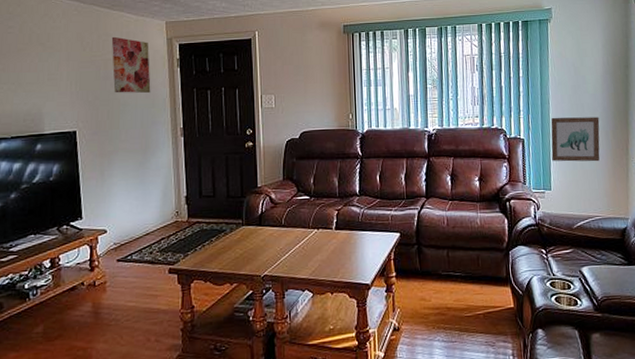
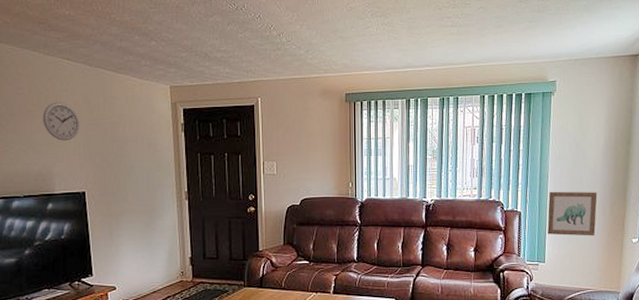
wall clock: none [33,40,72,79] -> present [42,102,80,141]
wall art: present [111,36,151,94] -> none [117,100,156,157]

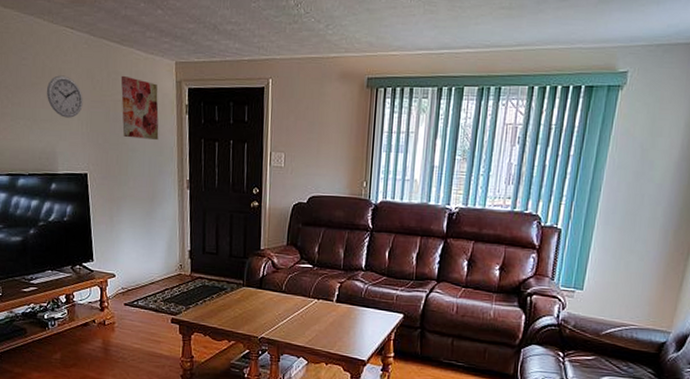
wall art: none [117,100,156,157] -> present [120,75,159,141]
wall art: present [547,191,597,236] -> none [591,207,661,265]

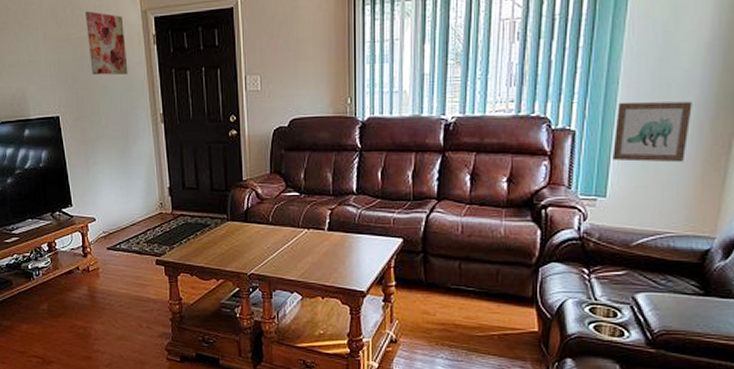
wall clock: present [46,75,83,118] -> none [12,17,49,61]
wall art: none [591,207,661,265] -> present [612,101,692,163]

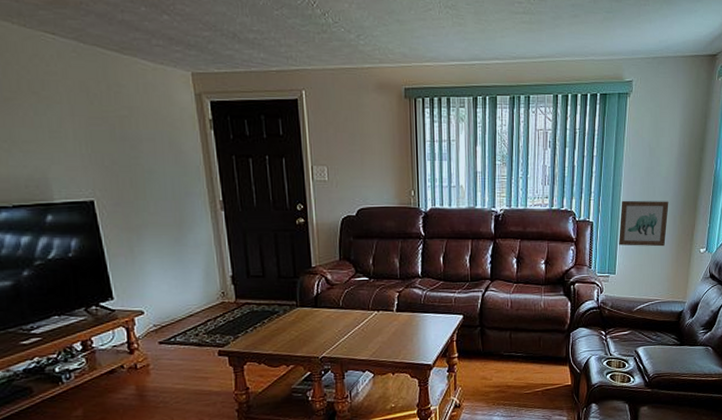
wall art: present [85,10,128,75] -> none [125,88,181,160]

